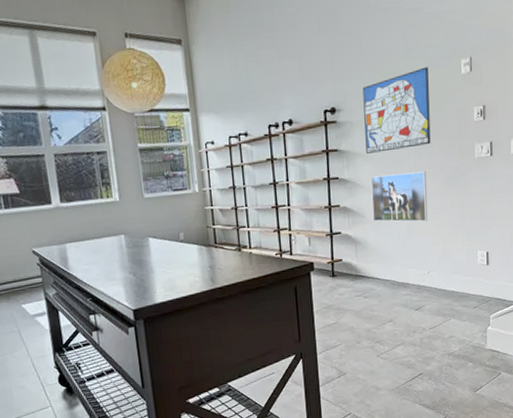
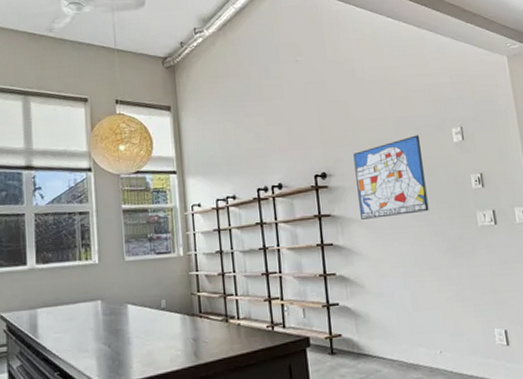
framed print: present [370,171,428,222] -> none [367,239,434,294]

